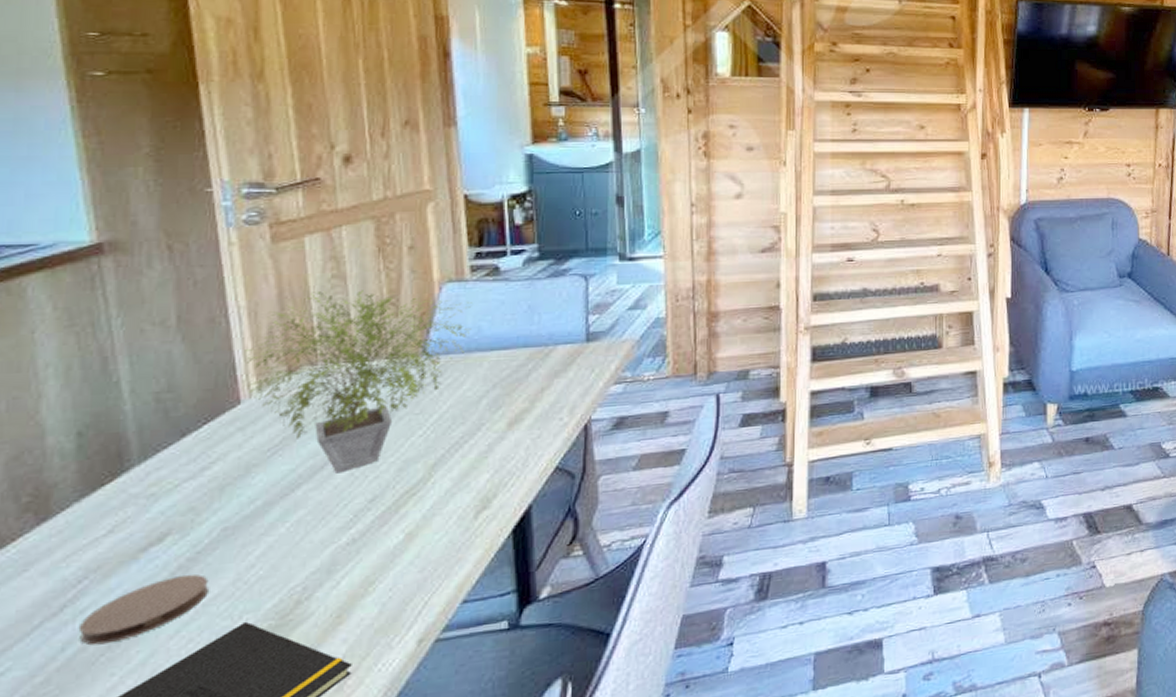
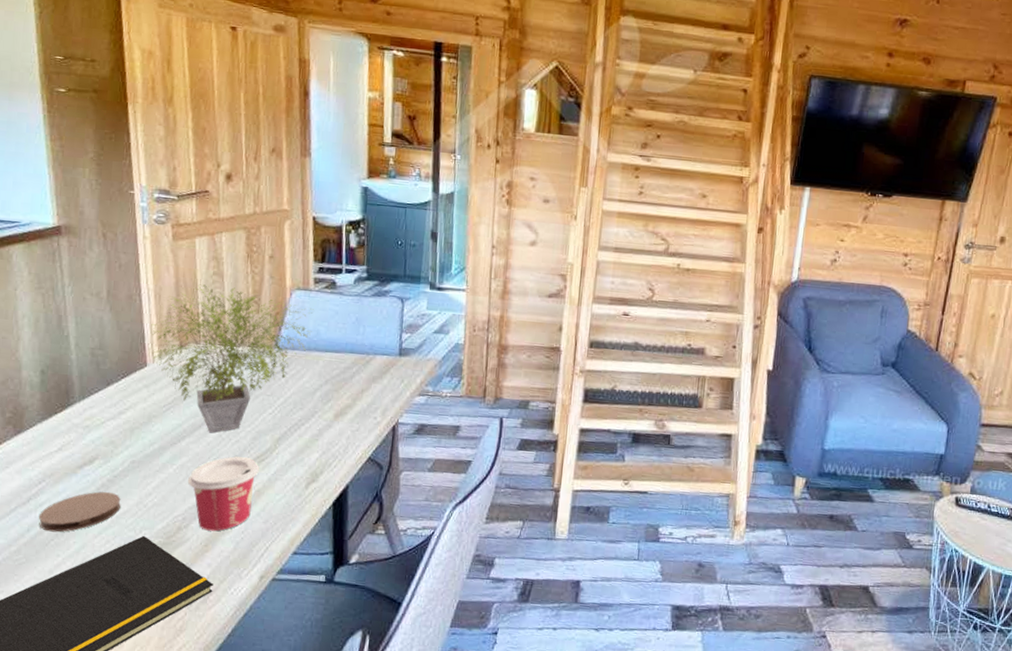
cup: none [307,495,409,598] -> present [187,456,259,531]

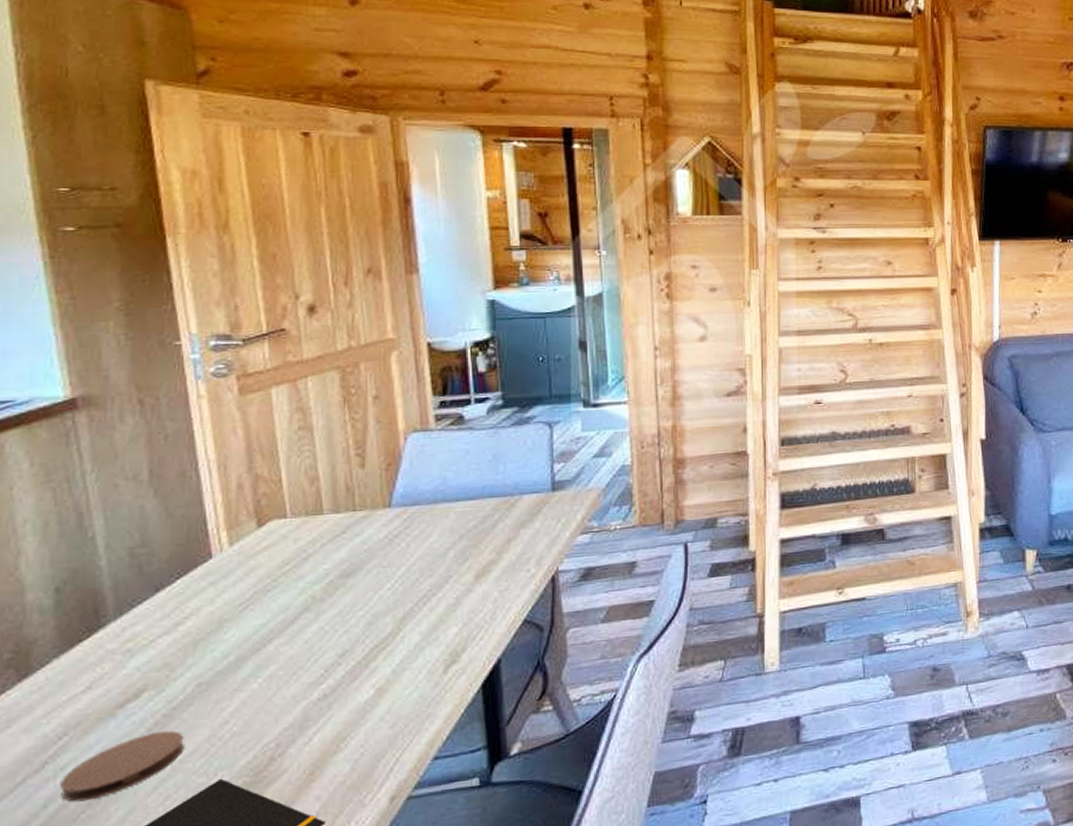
potted plant: present [151,284,314,433] -> none [215,441,437,628]
cup: present [187,456,259,531] -> none [279,649,379,754]

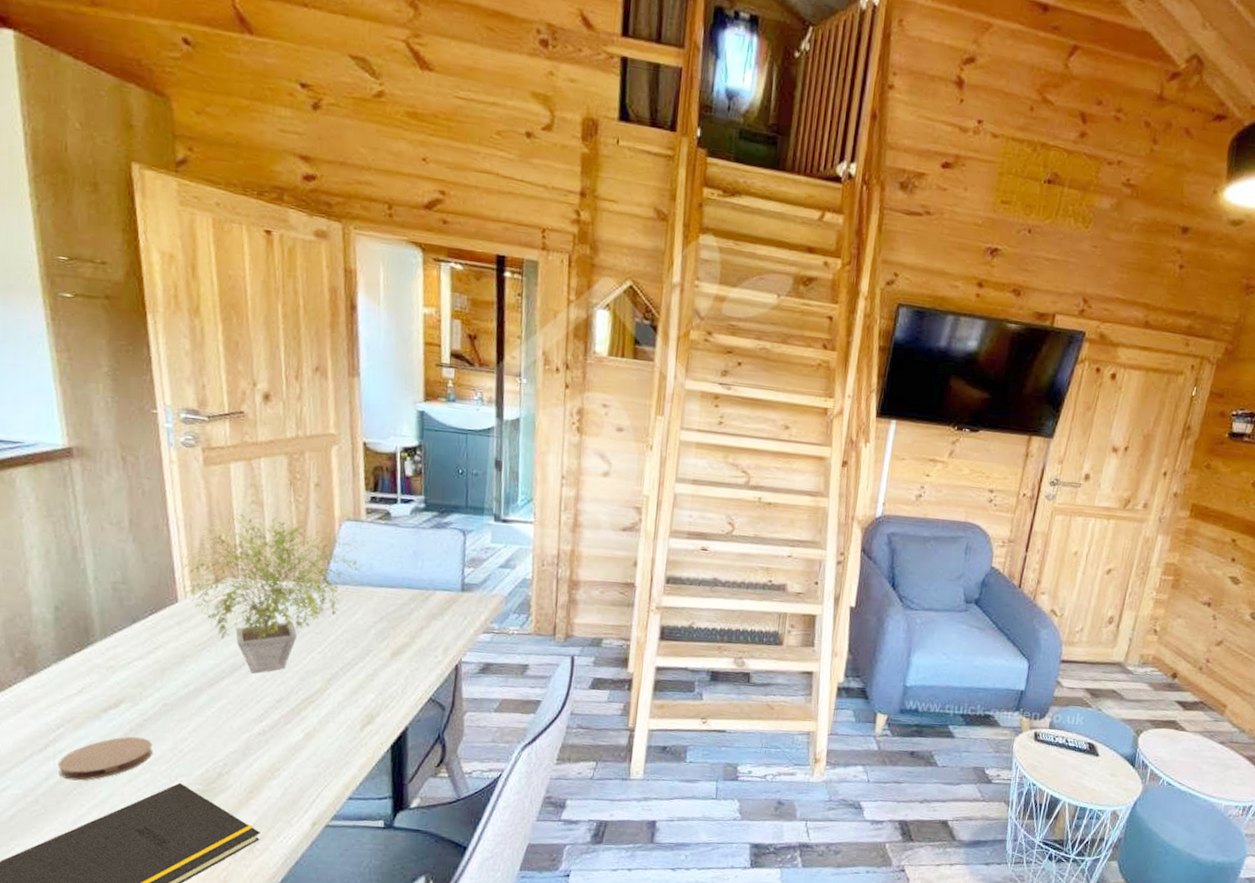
potted plant: none [215,441,437,628] -> present [181,513,366,674]

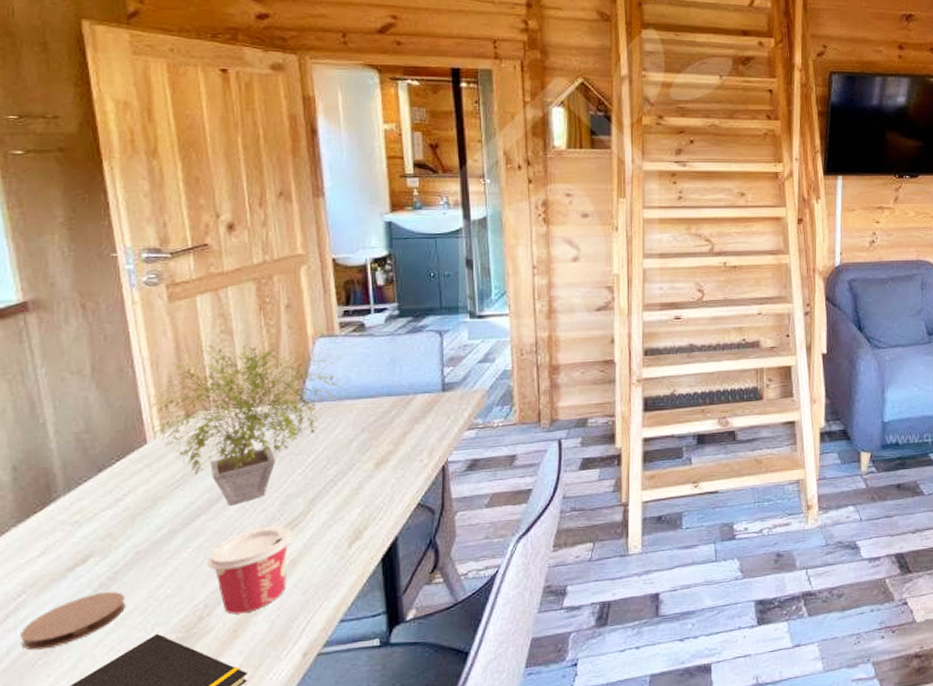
cup: none [228,698,309,777] -> present [206,526,292,615]

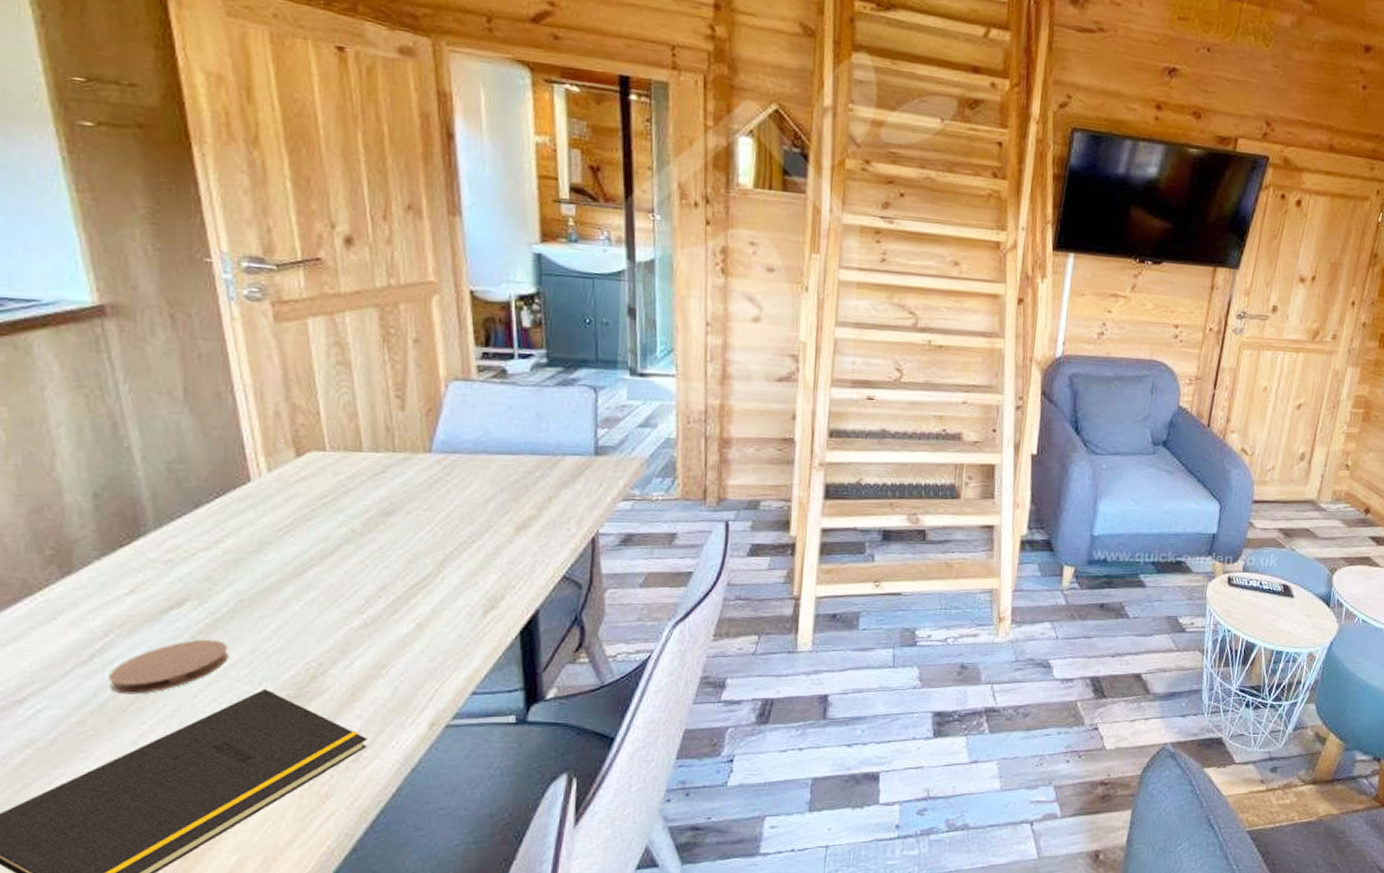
potted plant: present [149,344,342,506] -> none [252,376,479,559]
cup: present [206,526,292,615] -> none [320,585,419,676]

